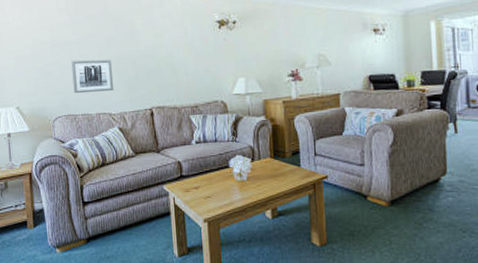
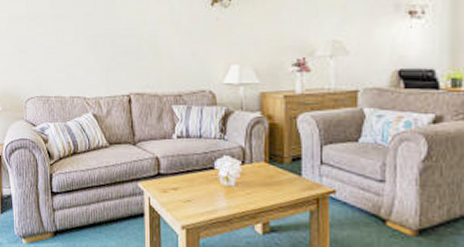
wall art: present [71,59,114,94] -> none [47,36,90,74]

